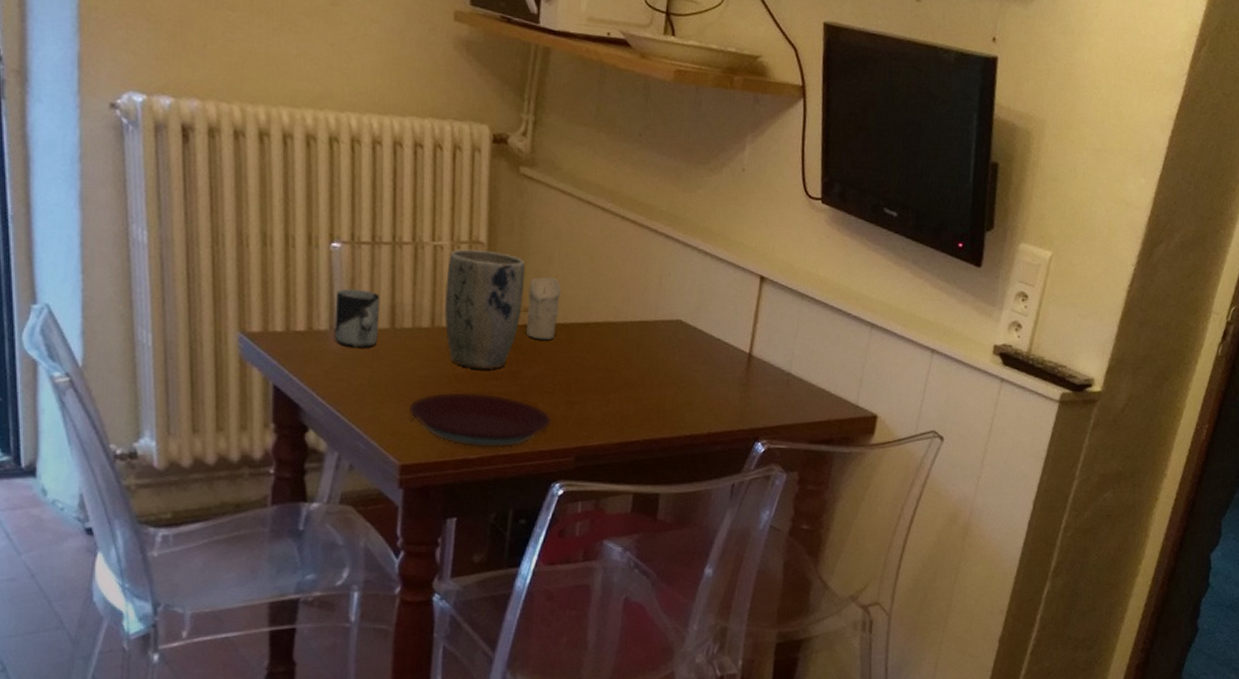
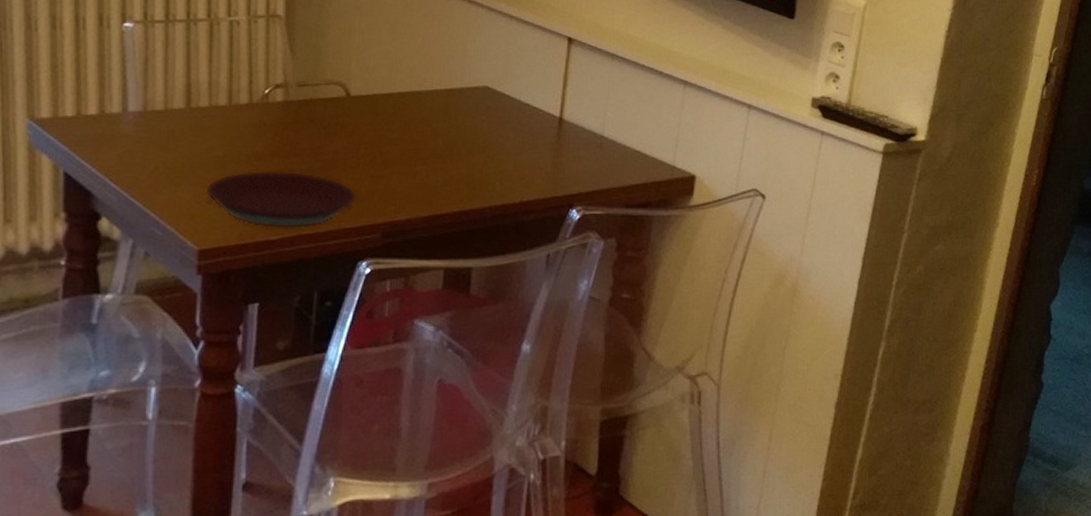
cup: present [334,288,381,348] -> none [127,69,175,129]
plant pot: present [443,248,526,370] -> none [241,22,325,147]
candle: present [526,276,562,340] -> none [328,48,363,113]

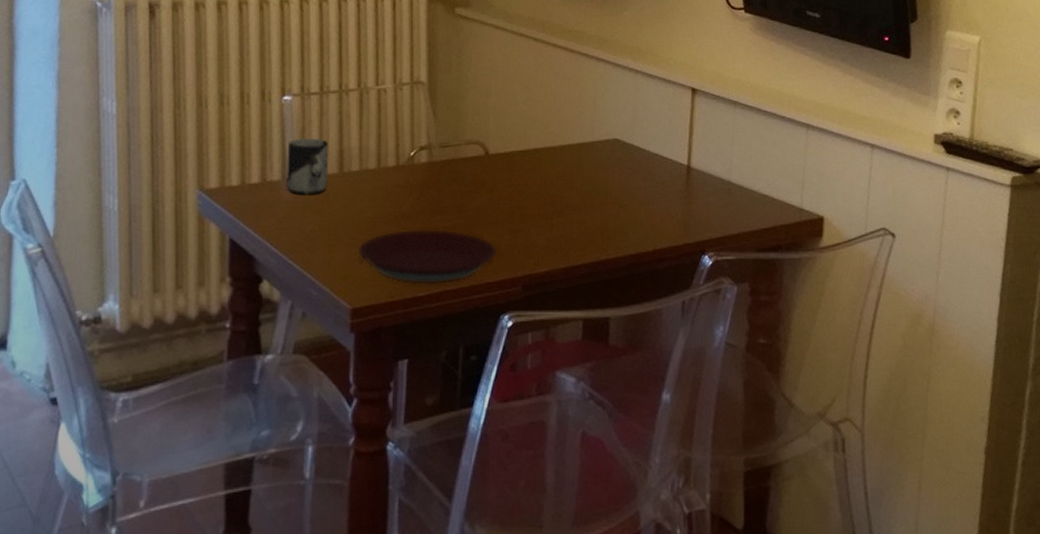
cup: none [127,69,175,129] -> present [286,138,329,195]

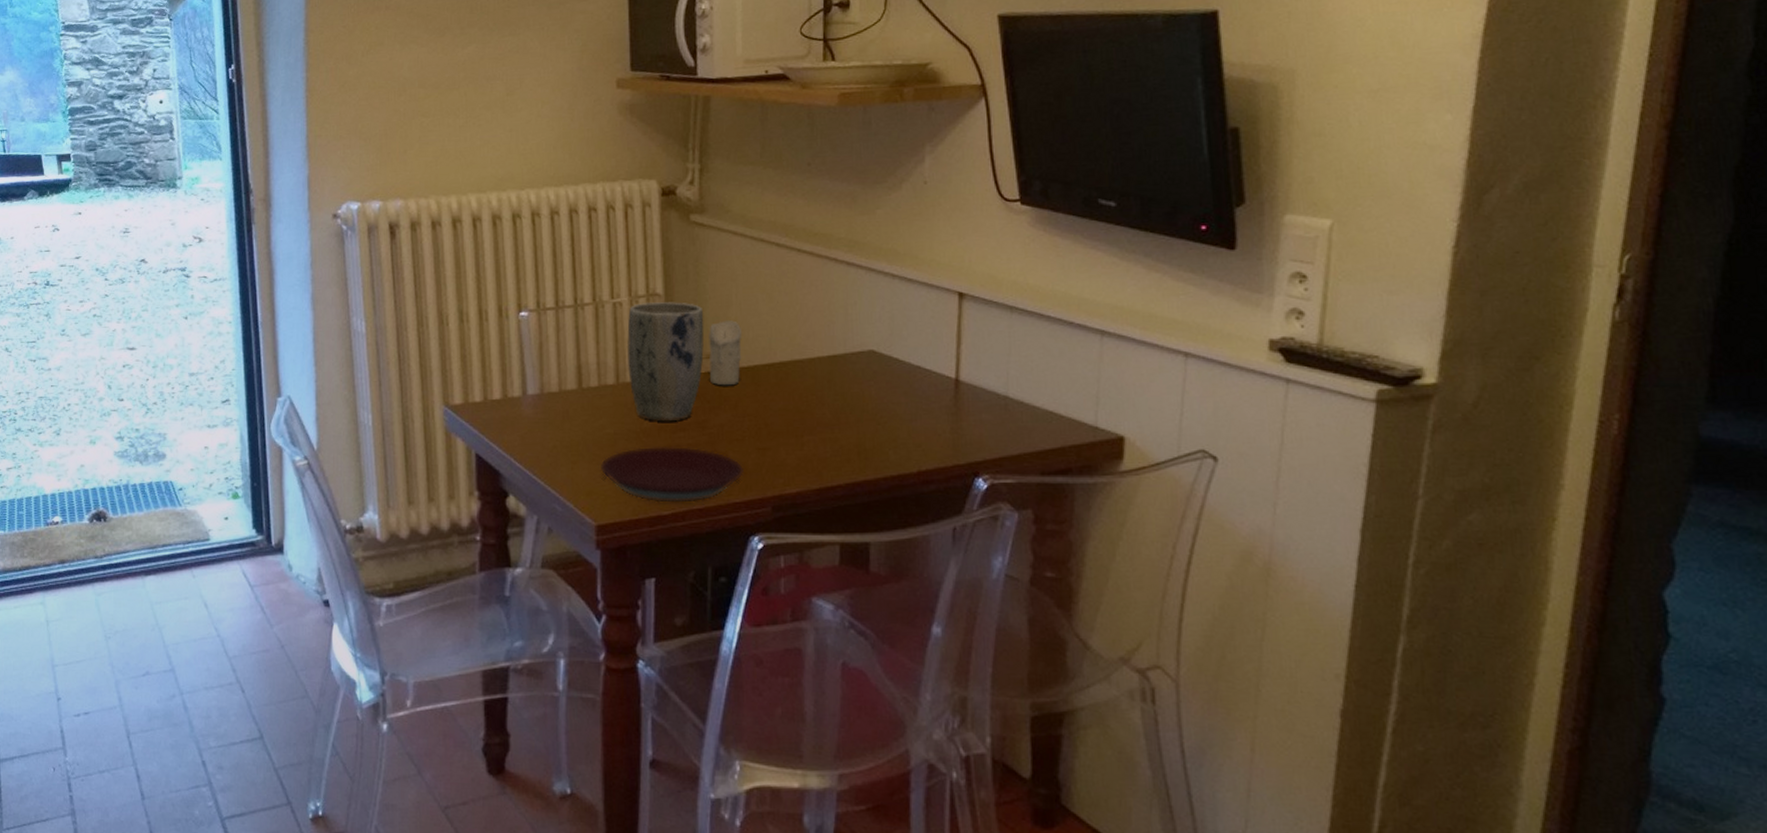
cup: present [286,138,329,195] -> none [526,353,567,410]
plant pot: none [389,89,465,206] -> present [627,301,704,422]
candle: none [469,109,500,171] -> present [709,320,743,386]

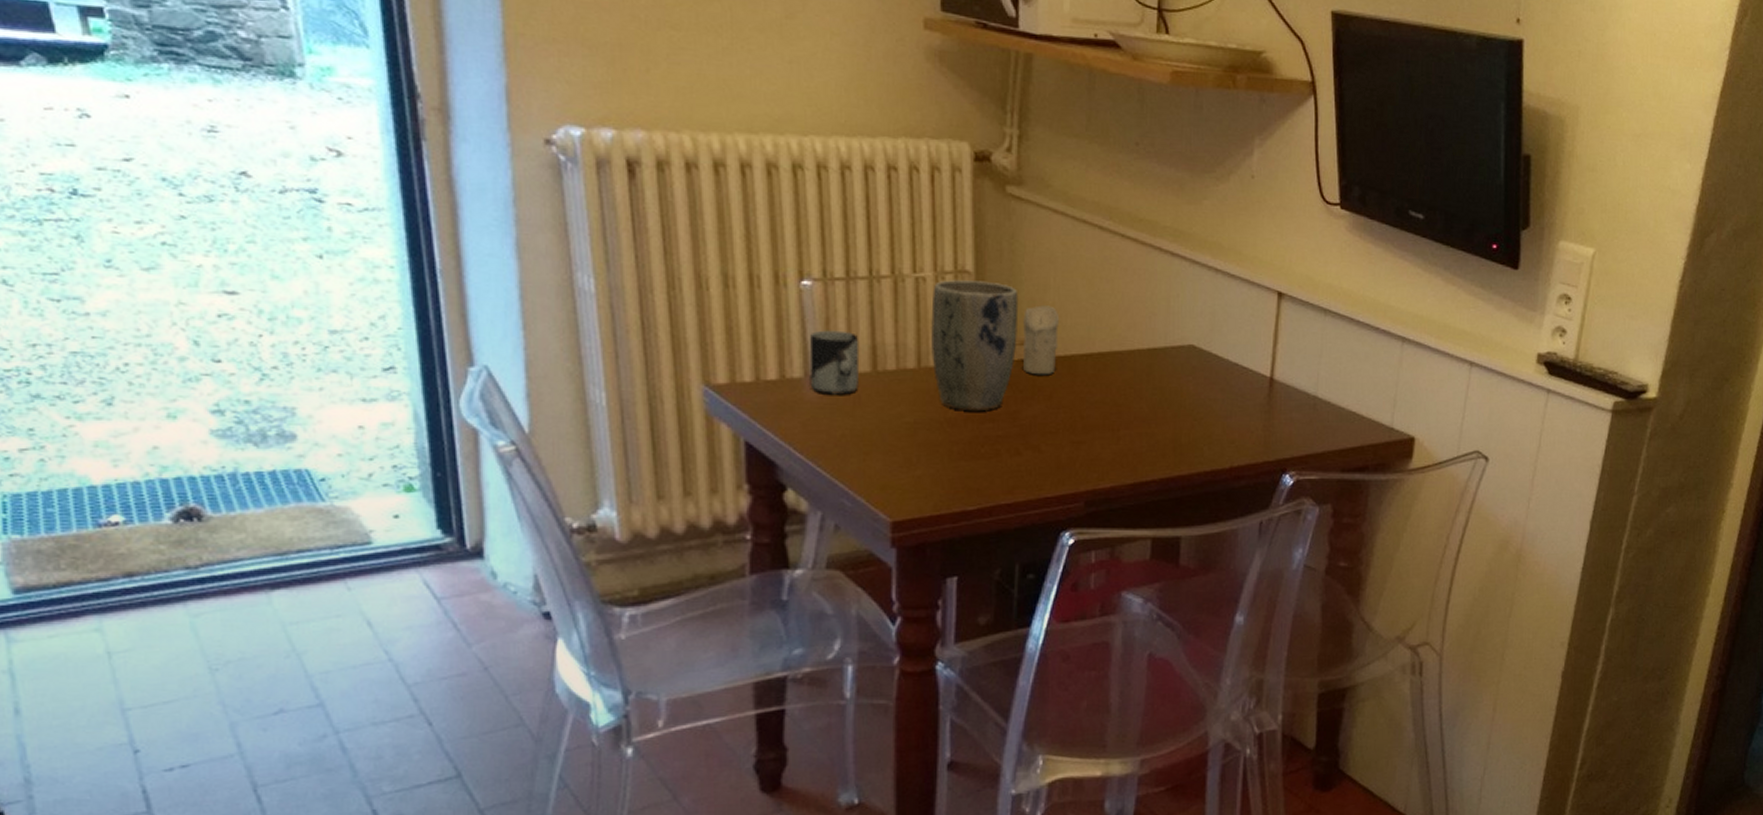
cup: none [526,353,567,410] -> present [809,330,860,395]
plate: present [600,445,745,504] -> none [896,437,1058,499]

